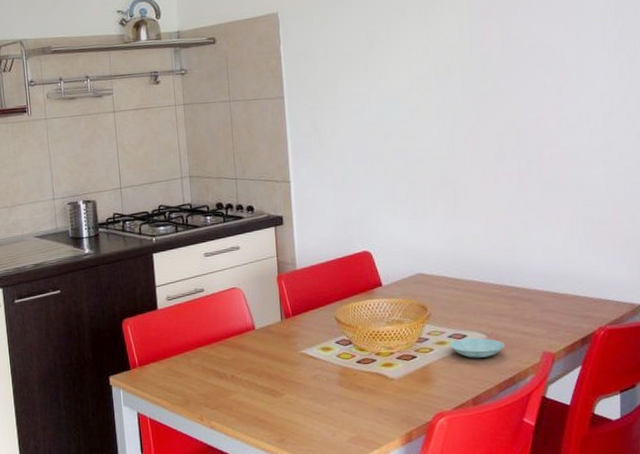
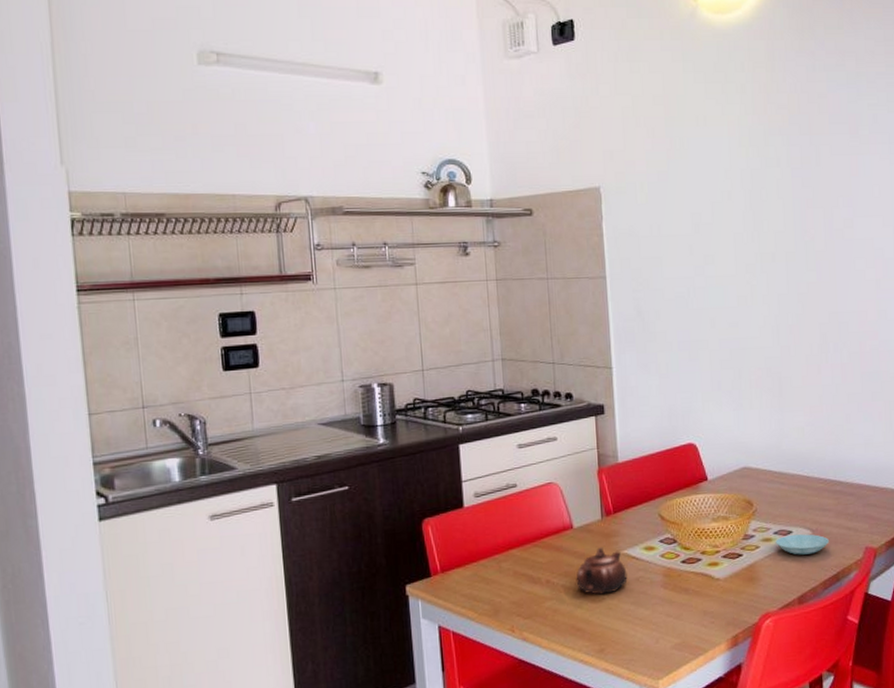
teapot: none [258,347,306,390] -> present [576,547,628,595]

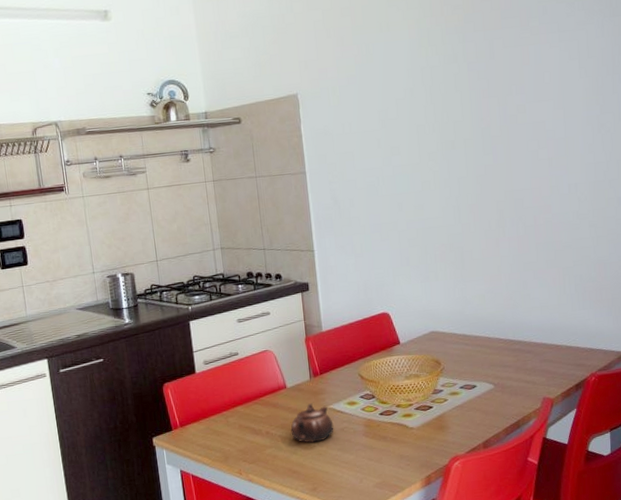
saucer: present [775,534,830,555] -> none [462,387,511,406]

